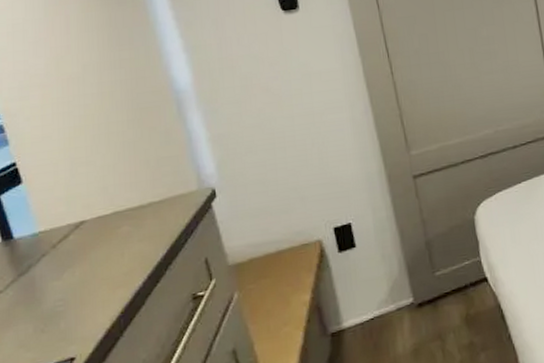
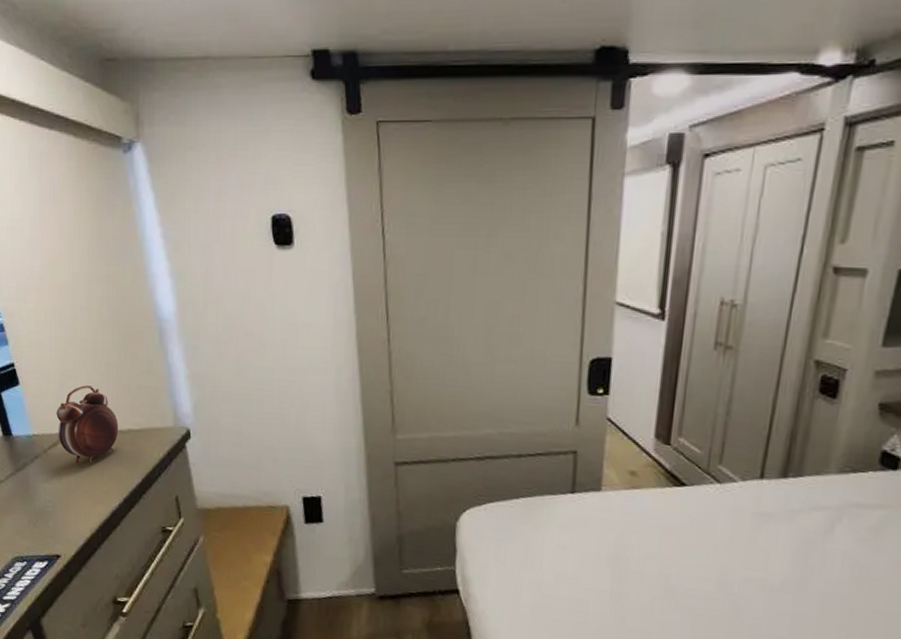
alarm clock: none [67,168,139,252] -> present [56,385,119,464]

